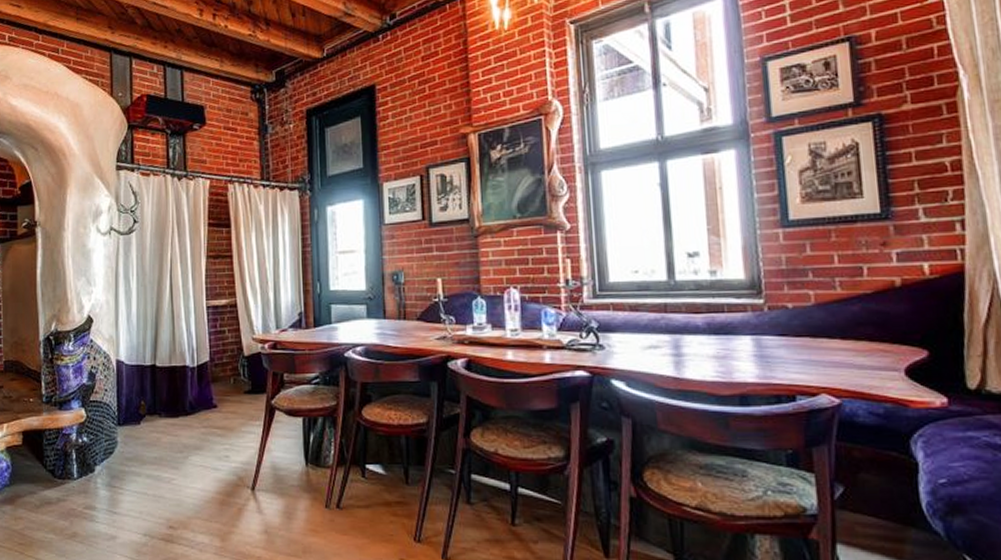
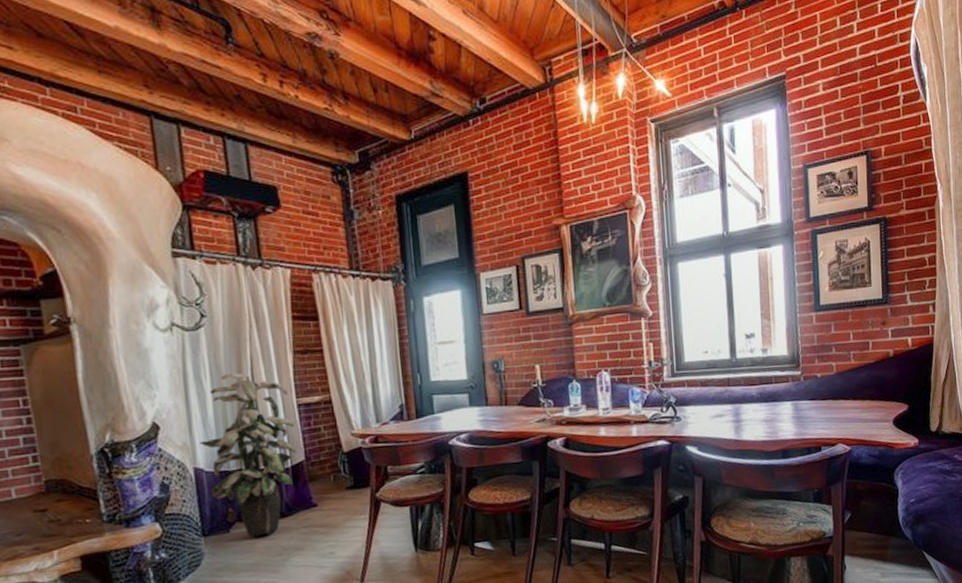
indoor plant: none [123,274,204,431] -> present [199,372,297,537]

